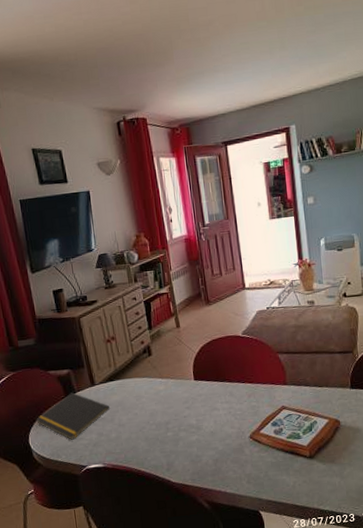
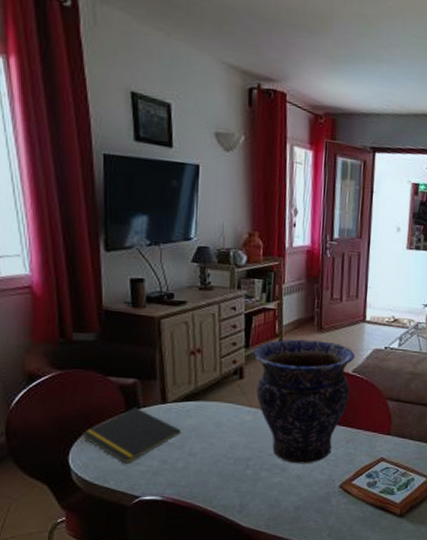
vase: none [156,312,244,422] -> present [253,339,355,464]

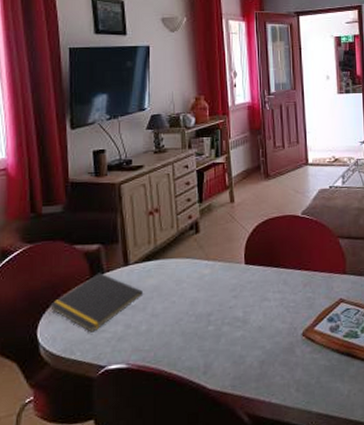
vase: present [253,339,355,464] -> none [207,187,302,315]

